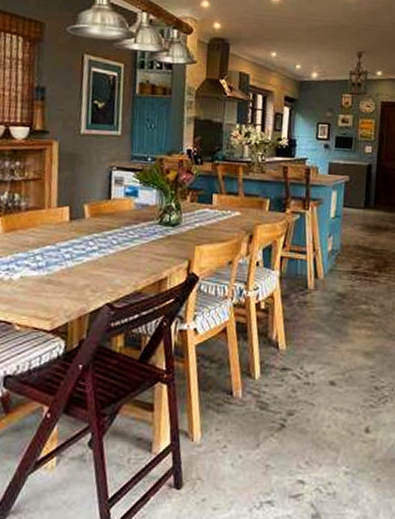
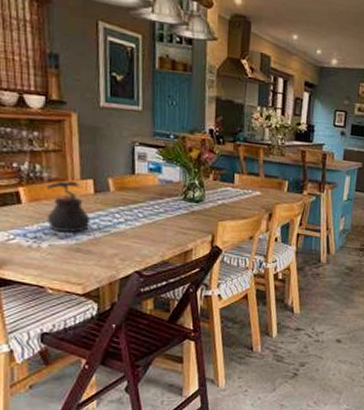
teapot: none [20,209,64,262] -> present [46,181,91,232]

